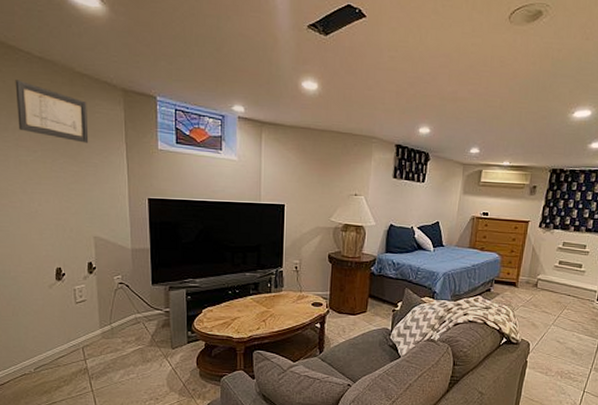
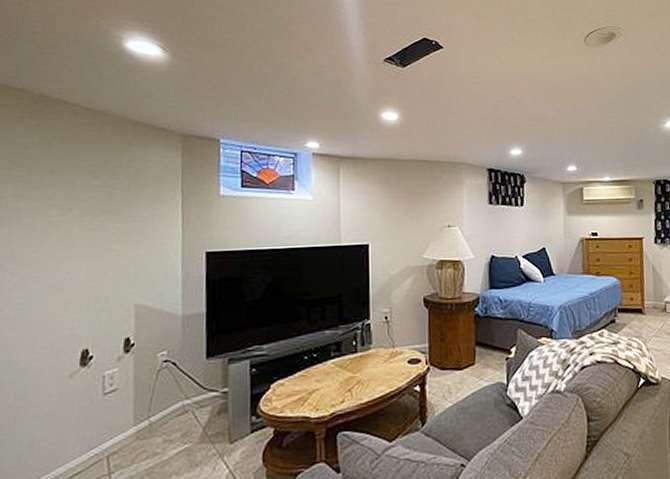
wall art: present [15,80,89,143] -> none [53,133,139,195]

